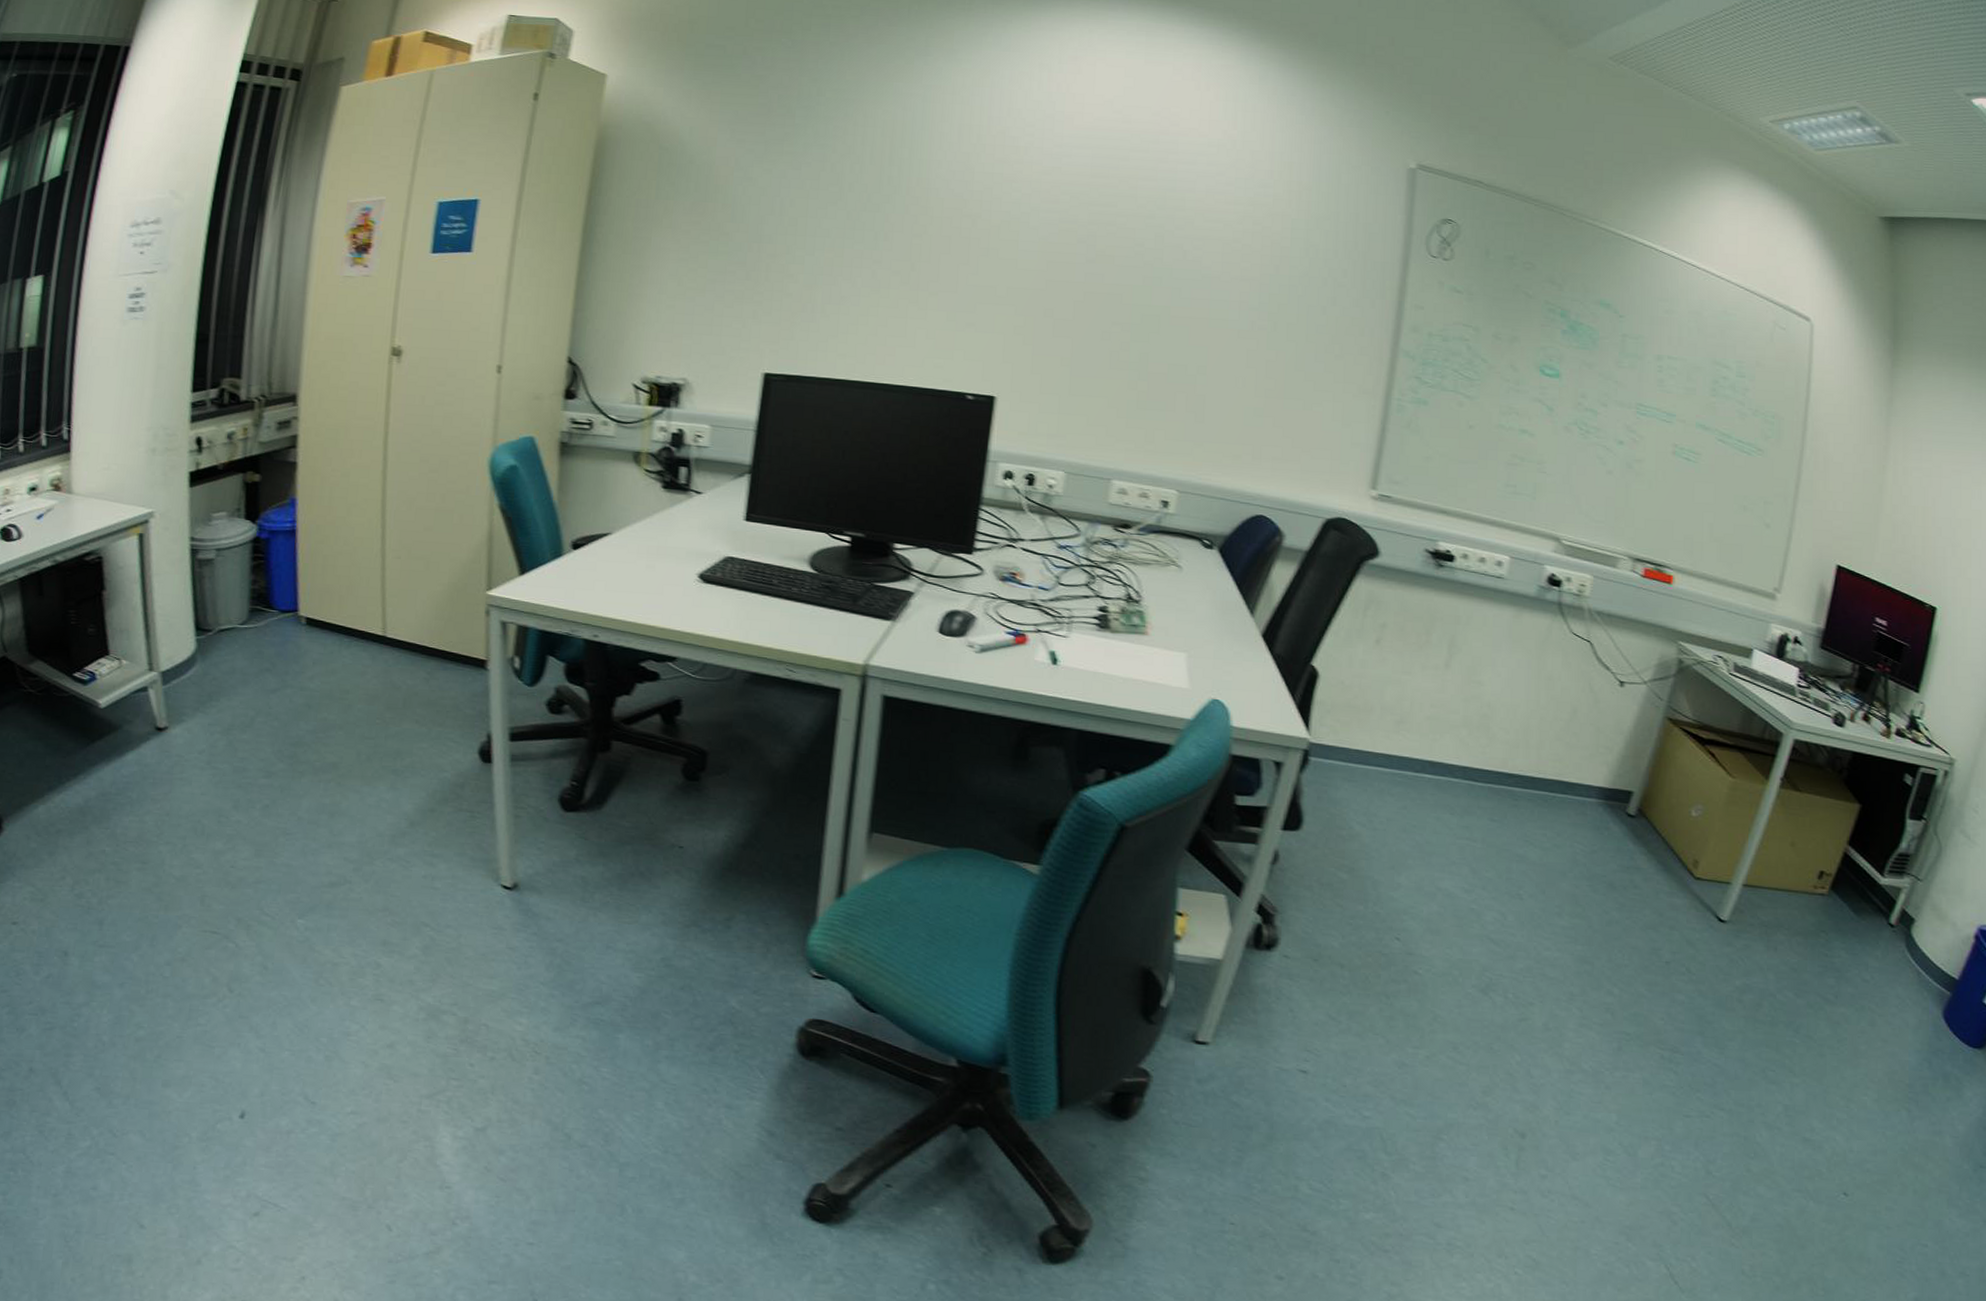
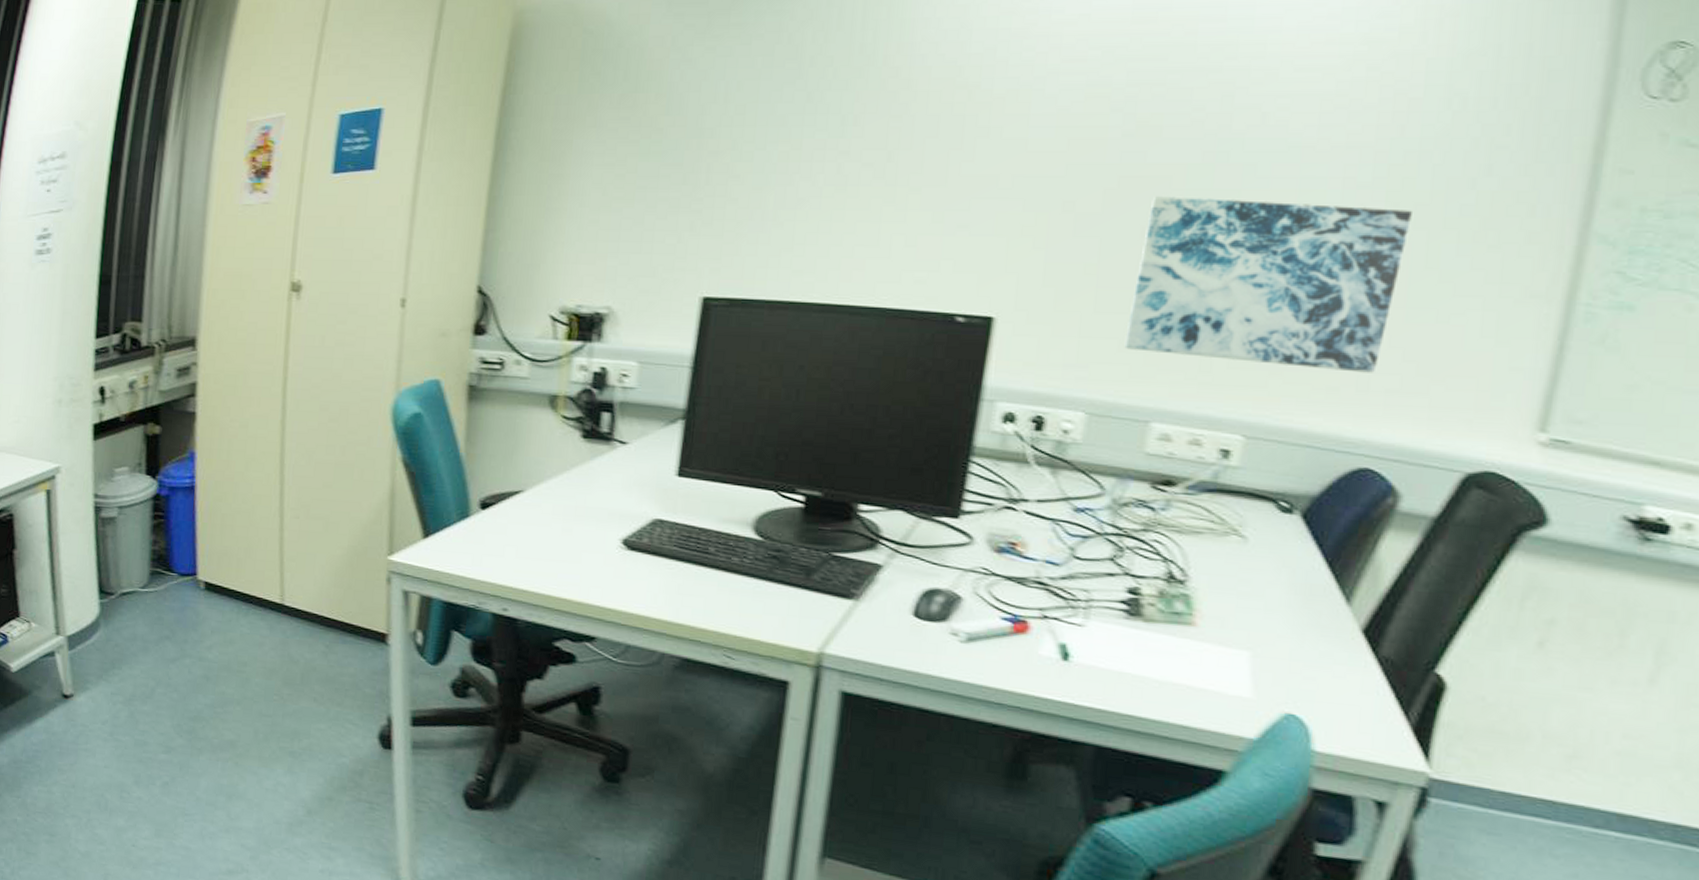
wall art: none [1092,308,1285,445] -> present [1124,196,1412,373]

